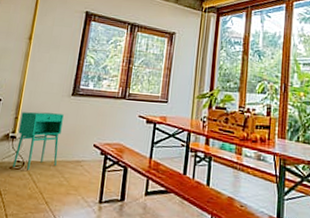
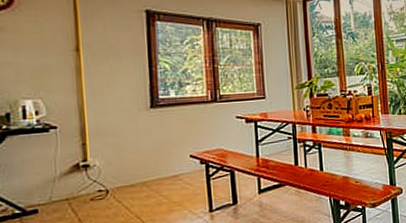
storage cabinet: present [12,111,64,171] -> none [90,130,150,199]

